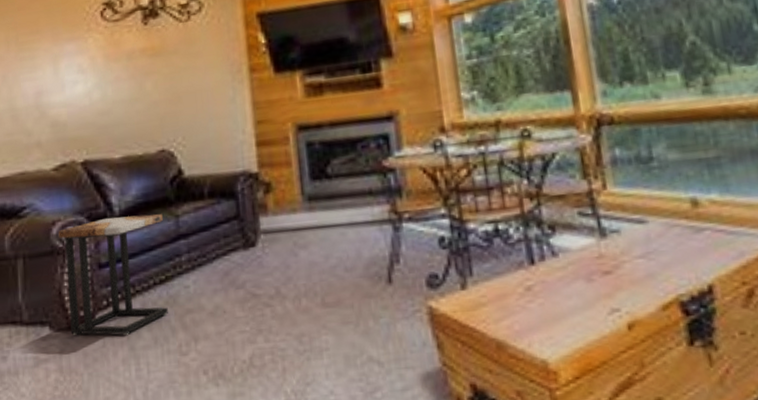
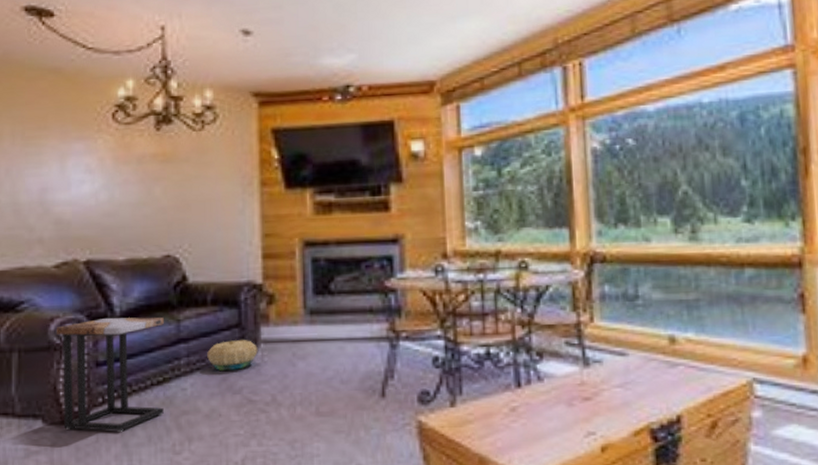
basket: none [207,231,258,265] -> present [207,340,258,371]

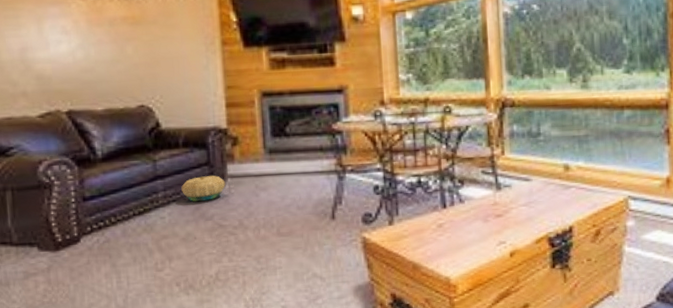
side table: present [56,317,164,432] -> none [44,158,146,255]

